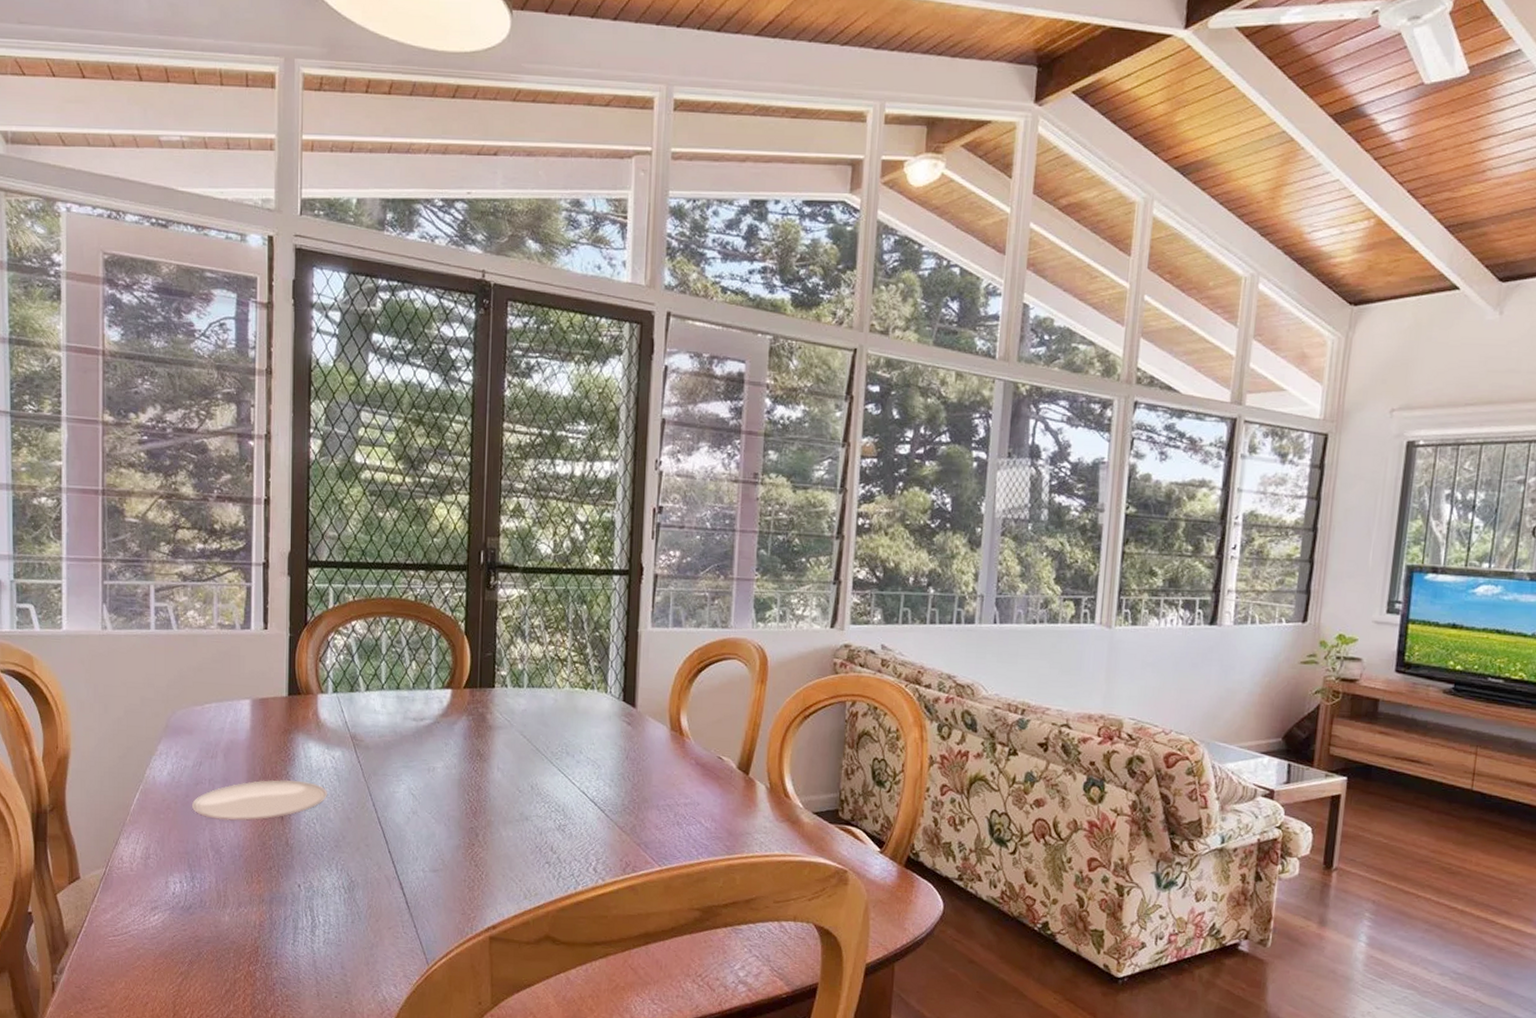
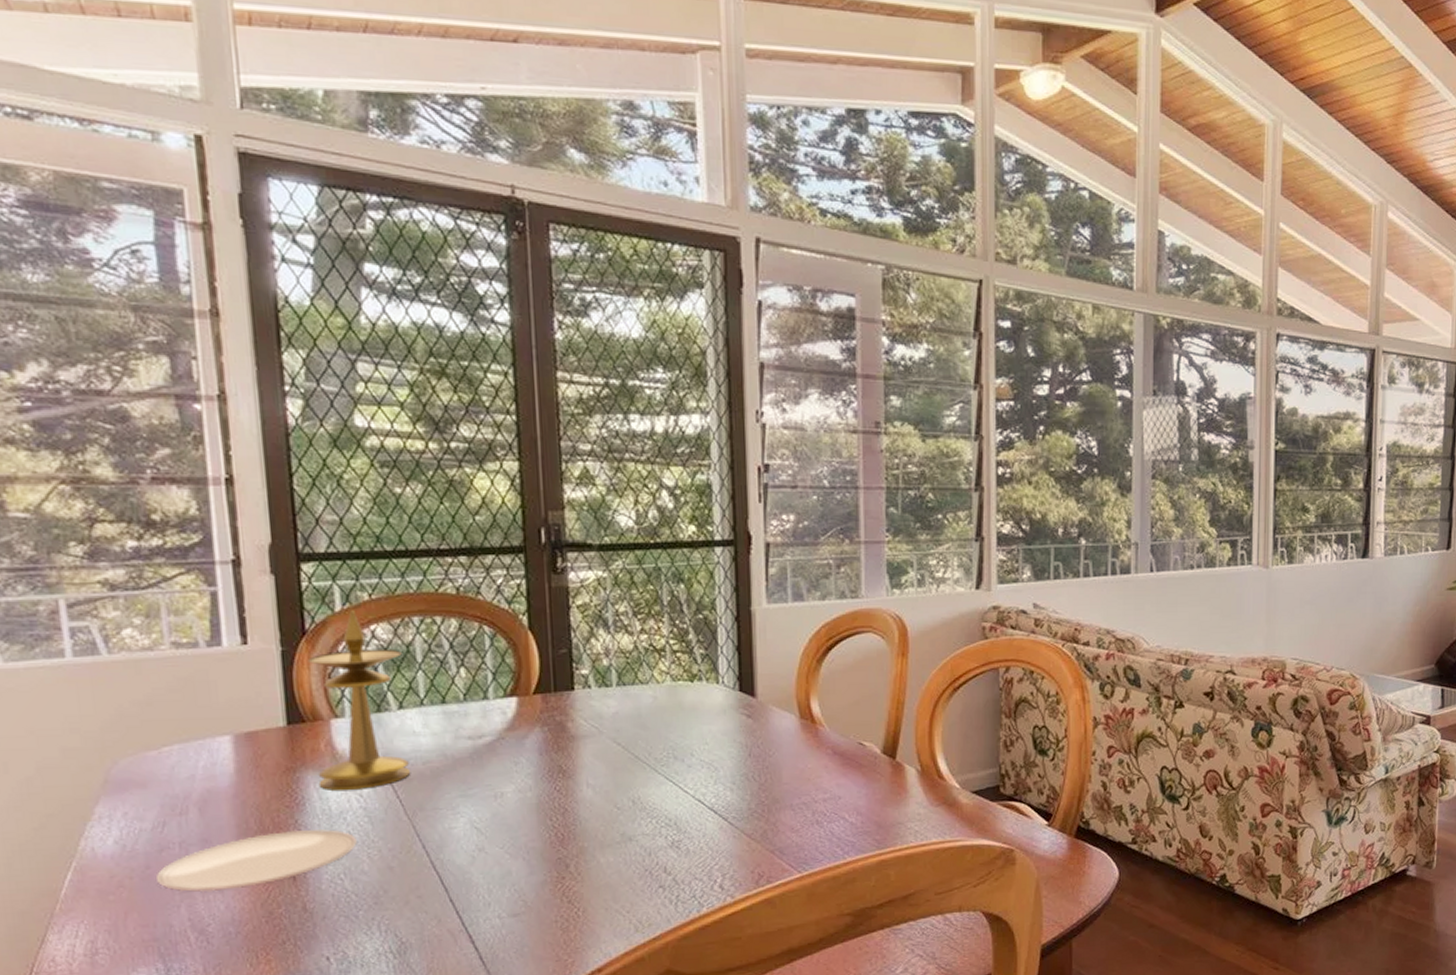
candlestick: none [305,608,372,753] -> present [307,610,411,790]

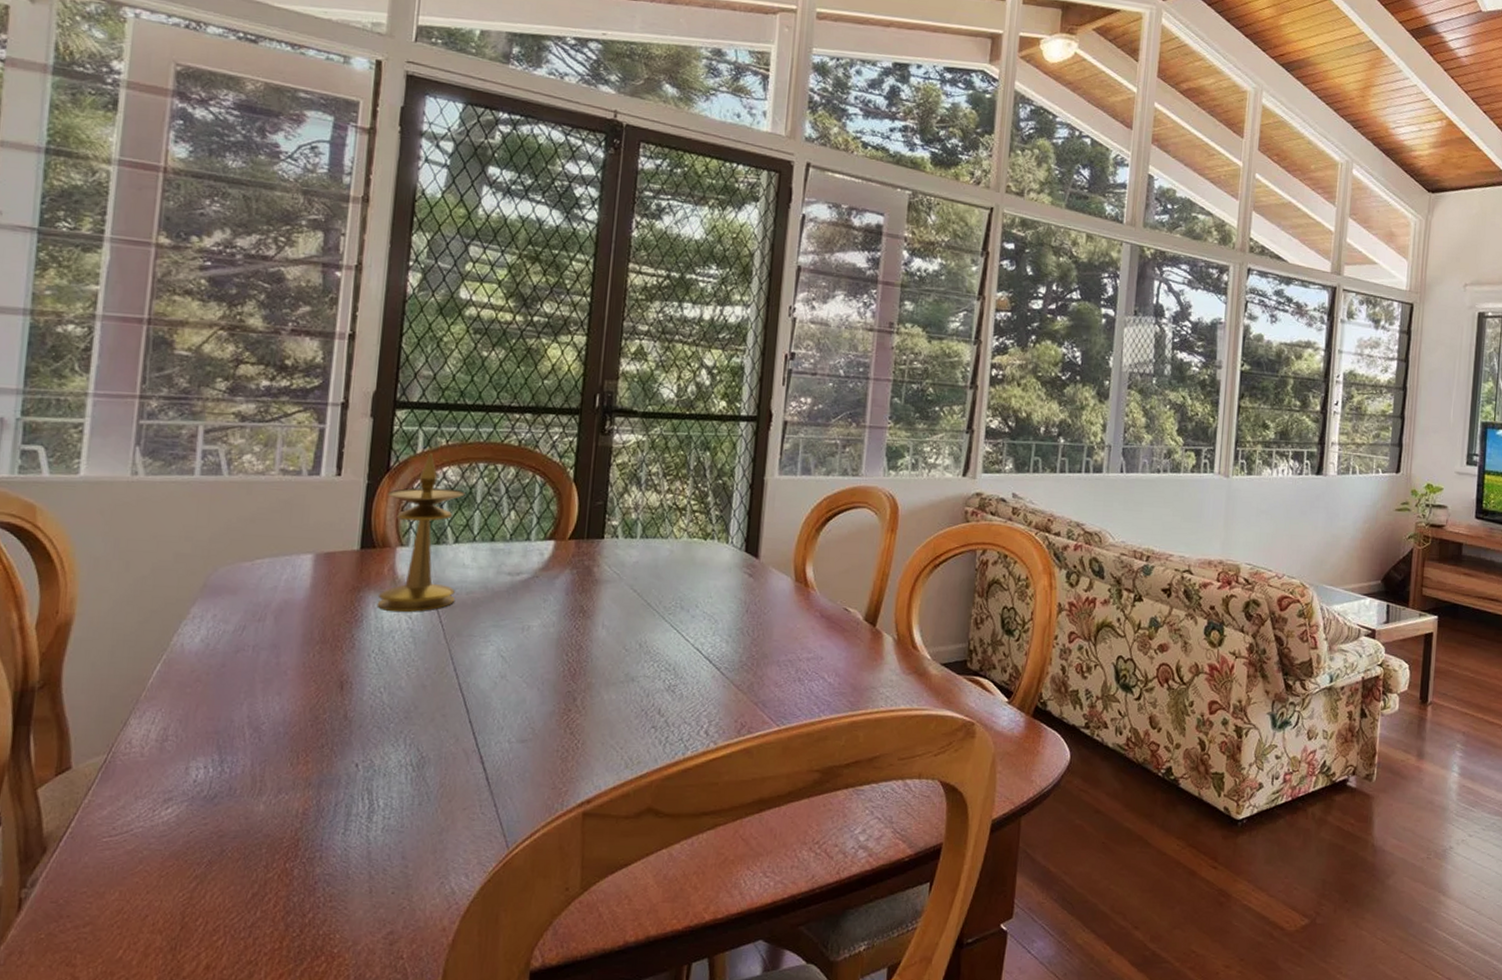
plate: present [155,829,357,893] -> none [227,644,400,694]

